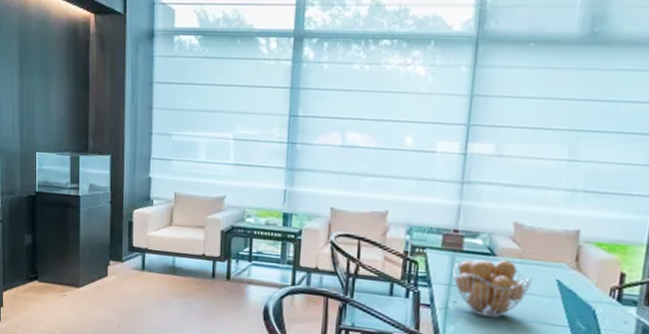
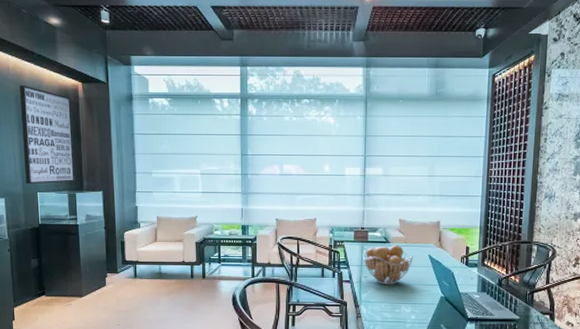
wall art: none [24,17,81,142] -> present [20,85,76,184]

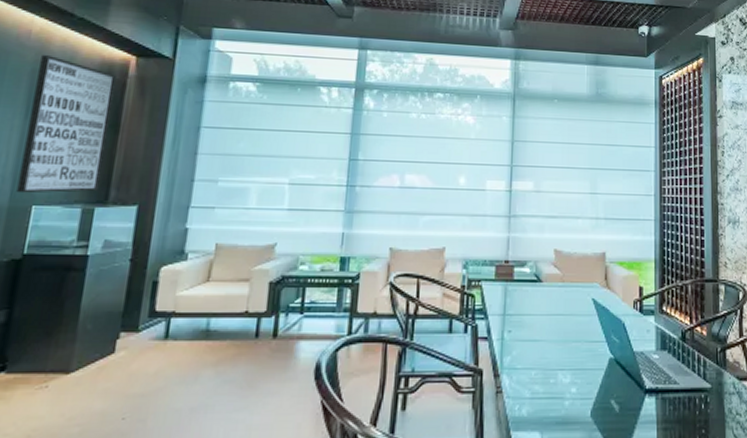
fruit basket: present [362,244,413,285] -> none [506,284,573,343]

